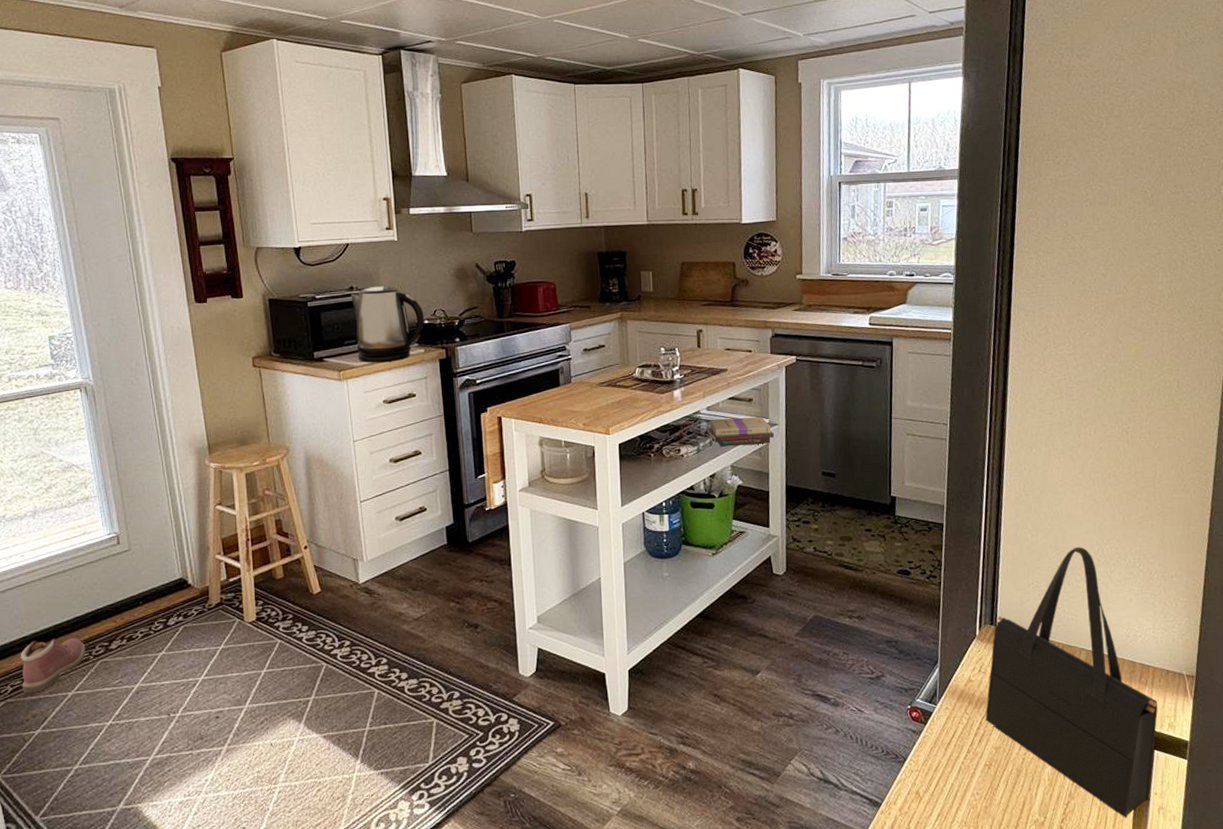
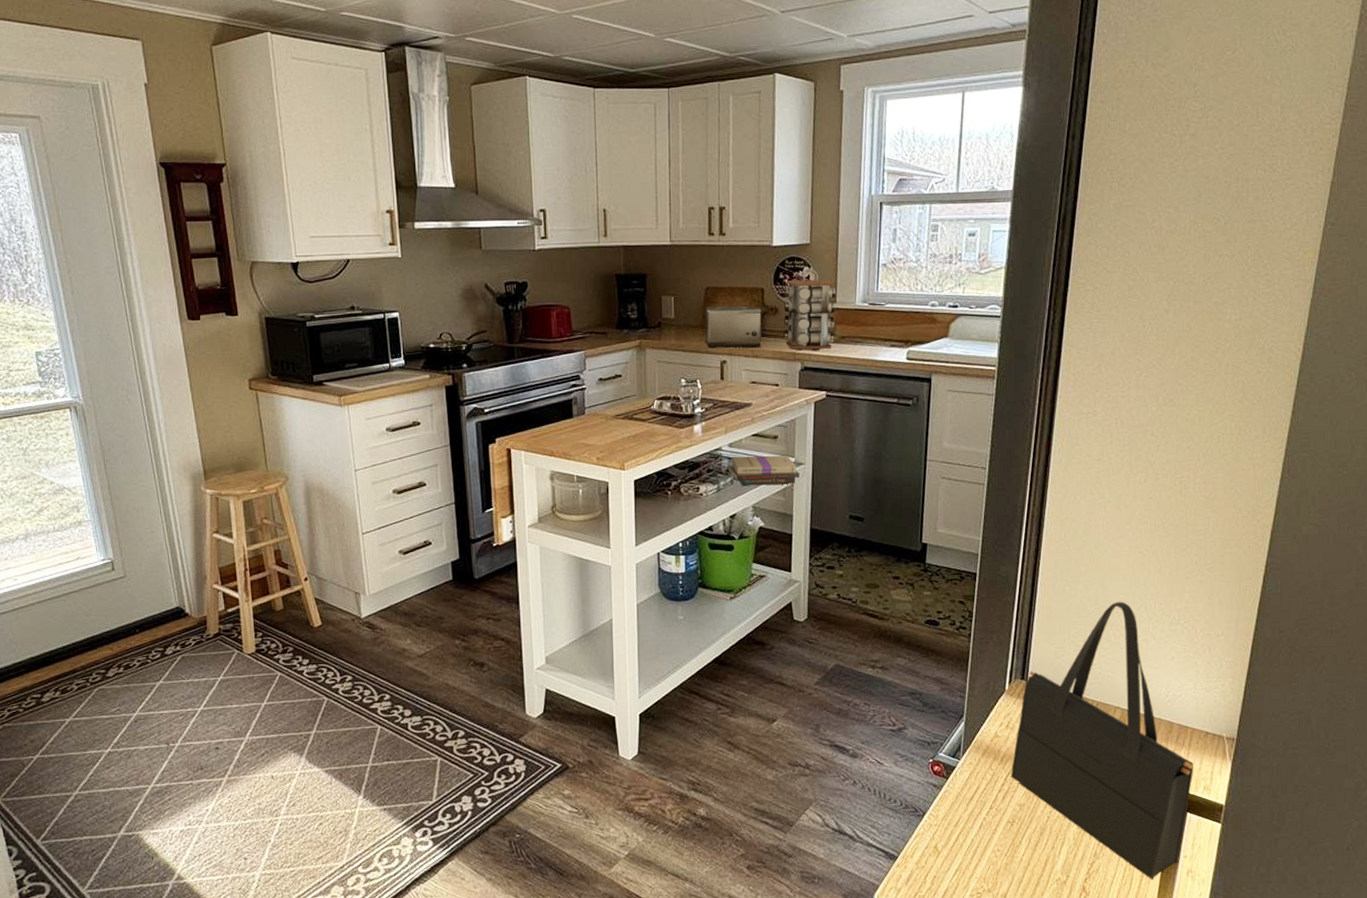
boot: present [20,638,86,694] -> none [16,664,83,719]
kettle: present [351,285,424,363] -> none [352,305,430,389]
toaster: none [681,278,736,319] -> present [704,305,764,348]
spice rack: none [753,244,802,319] -> present [783,269,836,350]

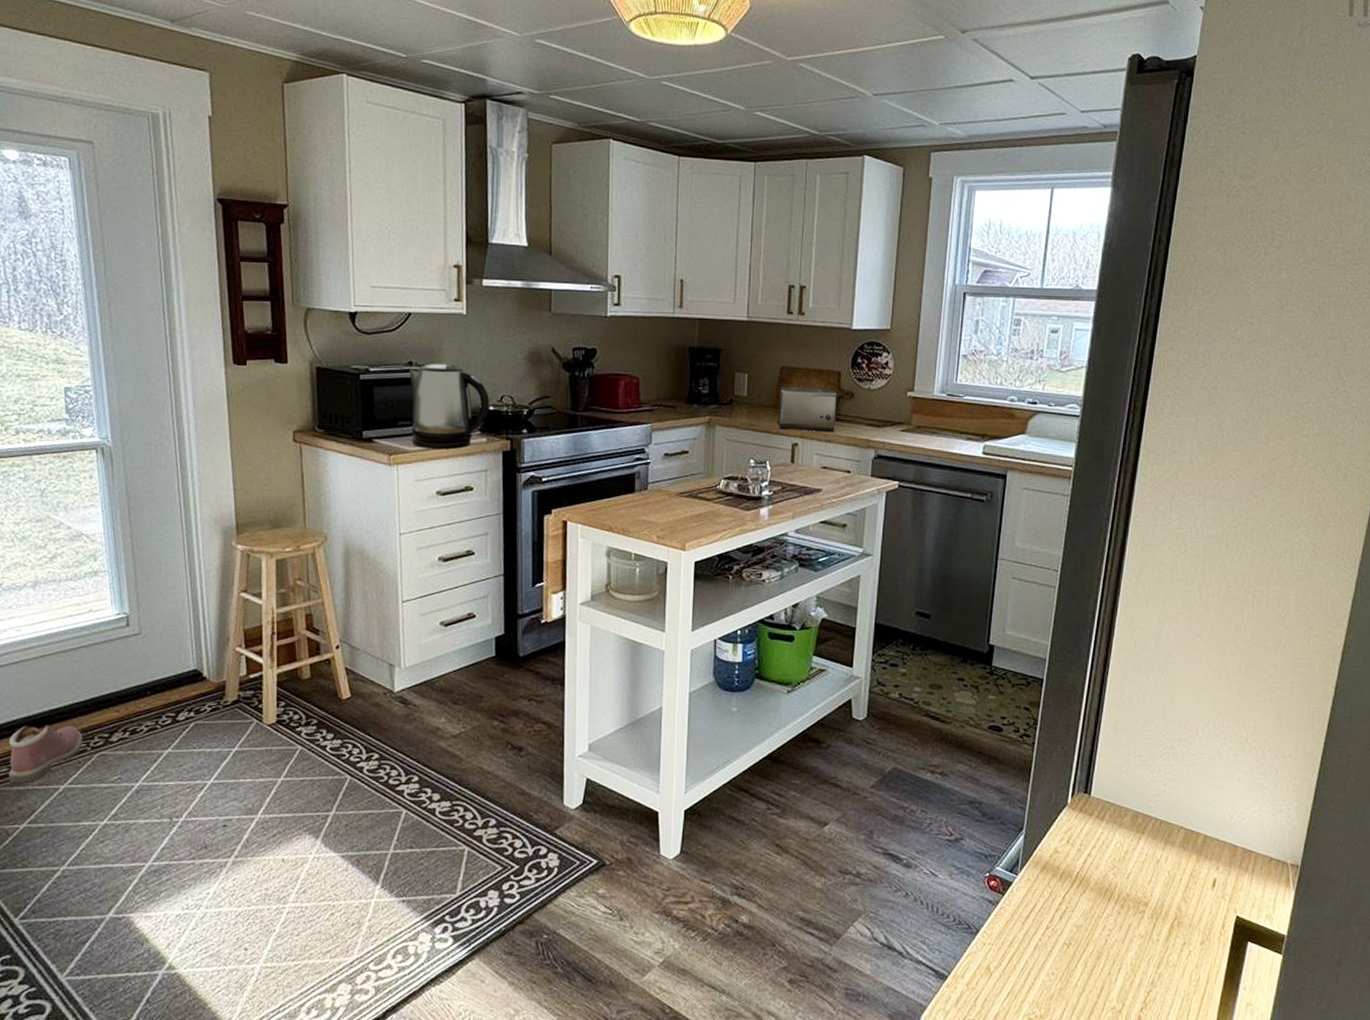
boot: none [16,664,83,719] -> present [8,724,83,784]
kettle: none [352,305,430,389] -> present [409,363,489,450]
books: present [727,456,799,485] -> none [793,543,867,575]
spice rack: present [783,269,836,350] -> none [858,355,914,439]
tote bag: present [1010,601,1194,881] -> none [1068,716,1257,1013]

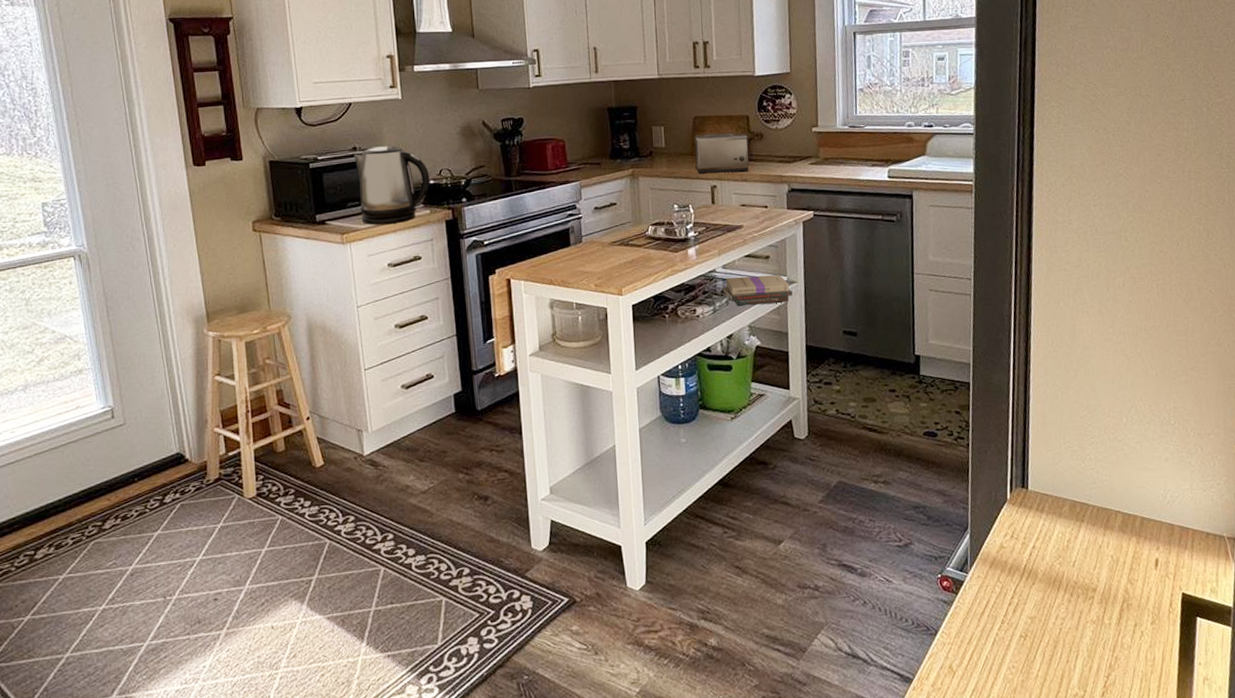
boot: present [8,724,83,784] -> none [9,518,78,578]
books: none [793,543,867,575] -> present [722,275,793,305]

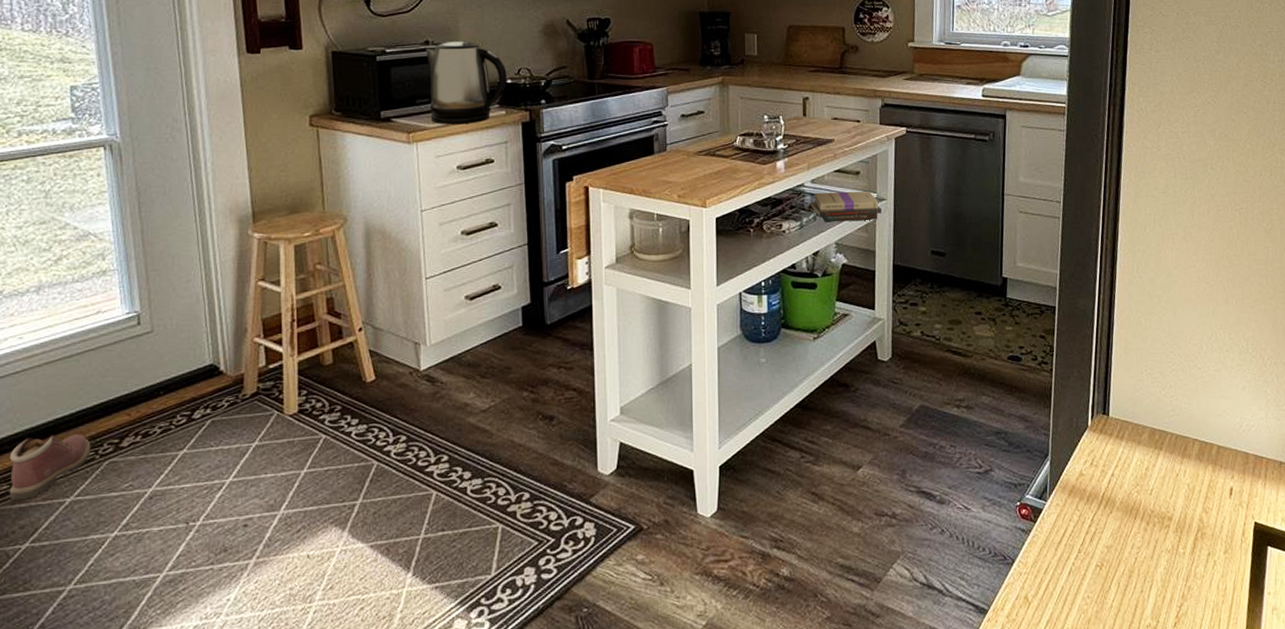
boot: none [9,518,78,578] -> present [9,434,91,501]
toaster: present [693,132,751,174] -> none [787,43,845,85]

